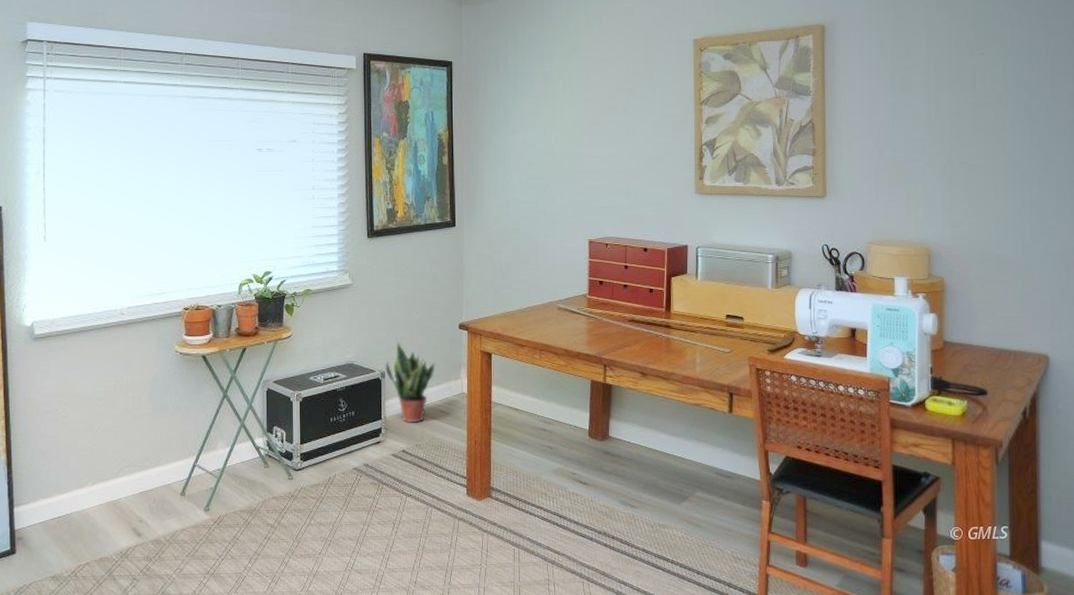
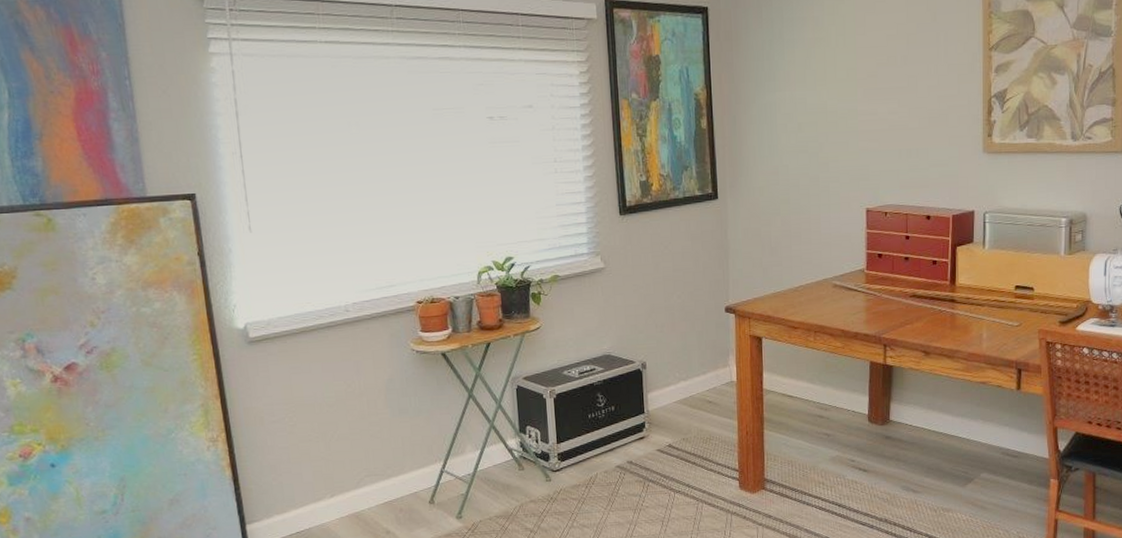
potted plant: present [385,341,435,423] -> none [646,328,701,416]

